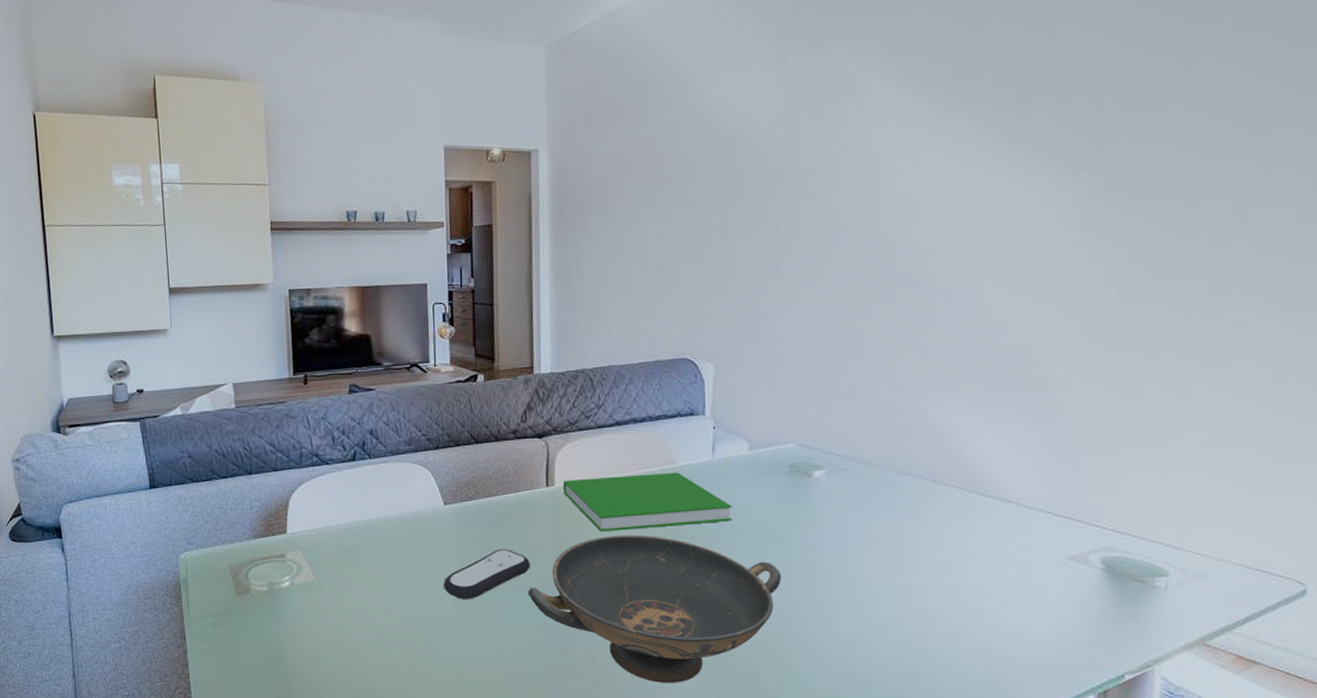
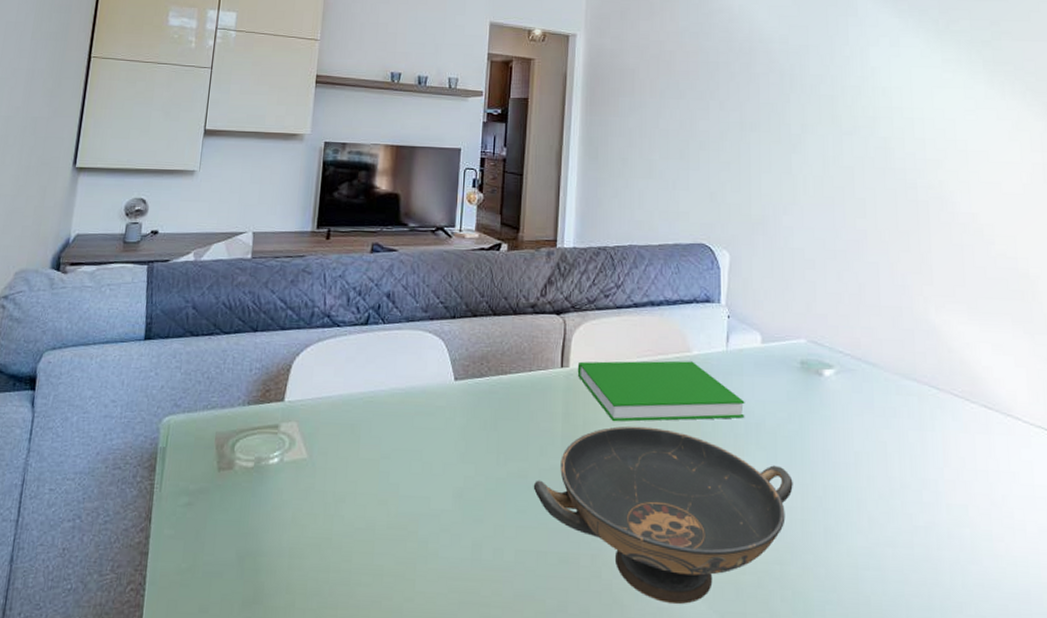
remote control: present [443,548,531,599] -> none [444,433,539,491]

